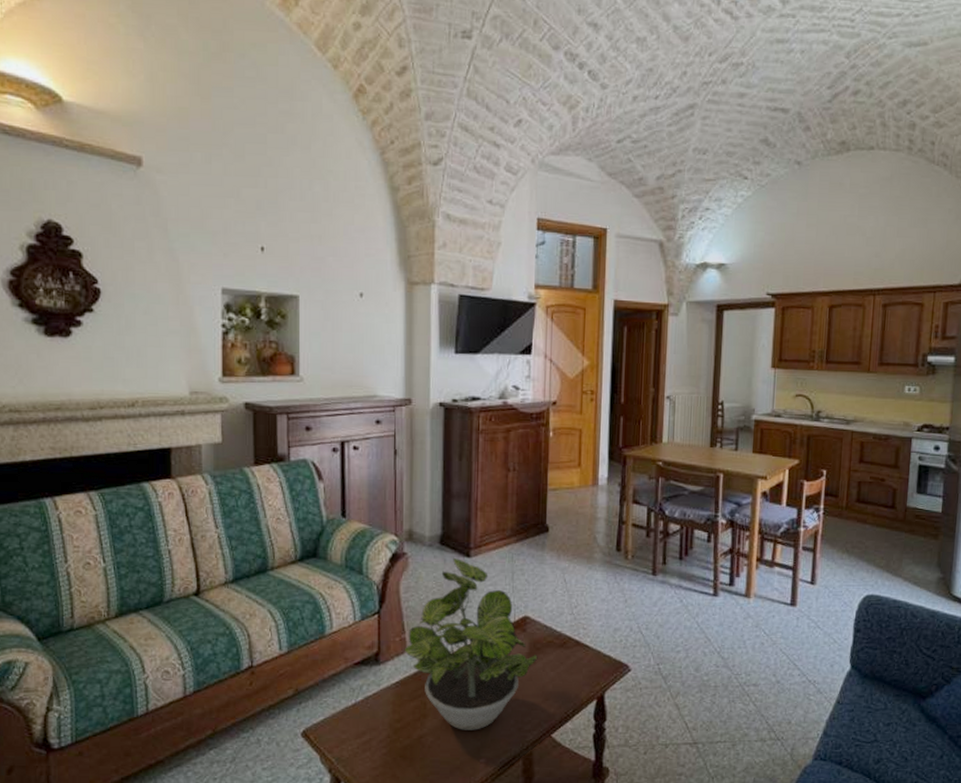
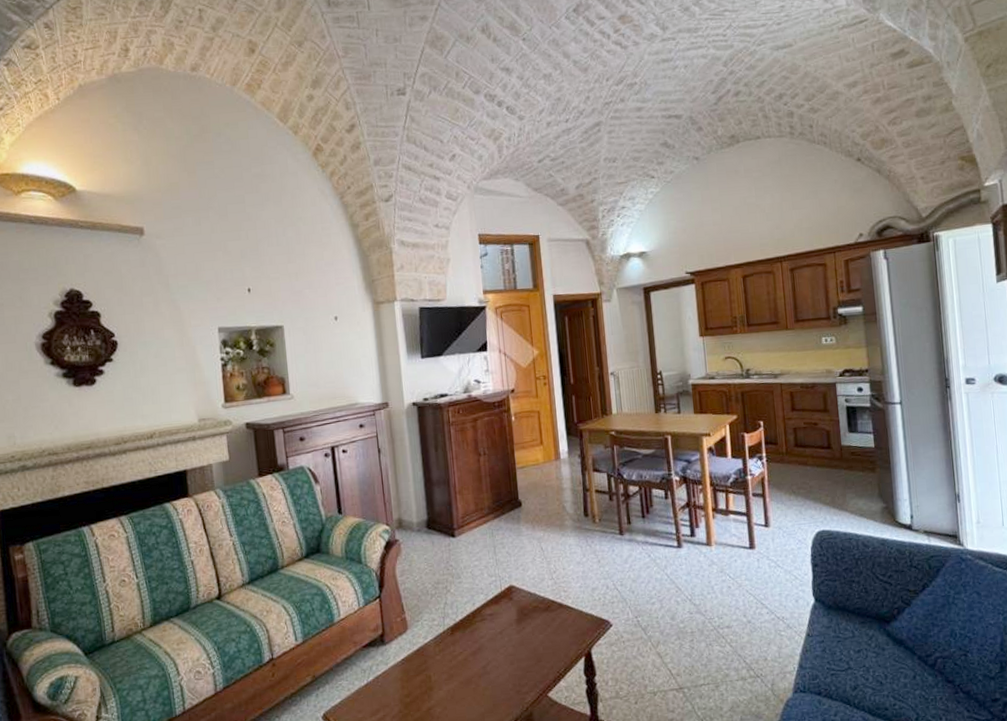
potted plant: present [404,557,538,730] -> none [405,539,527,699]

